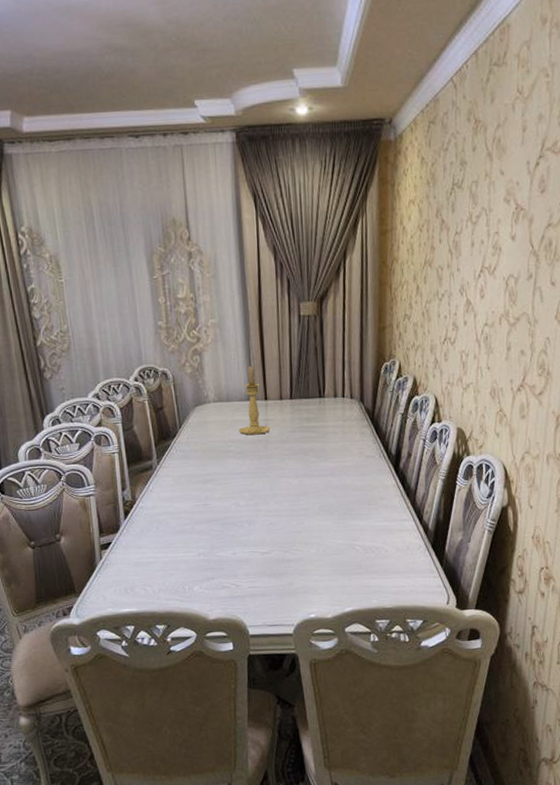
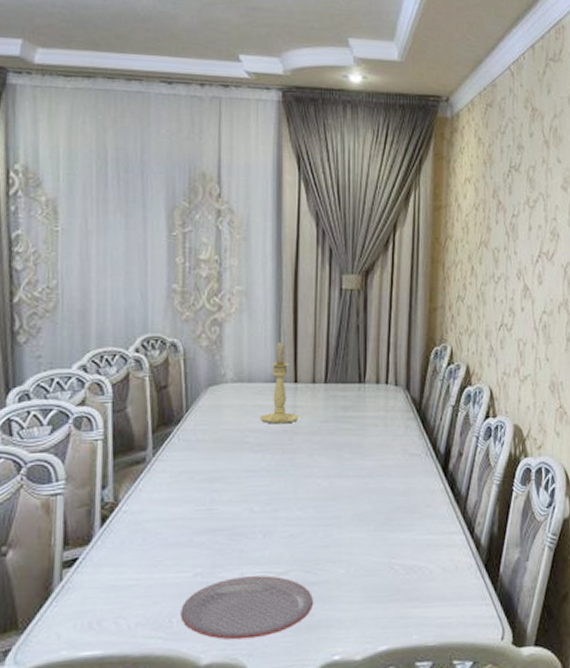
plate: none [190,554,292,602] -> present [180,575,314,640]

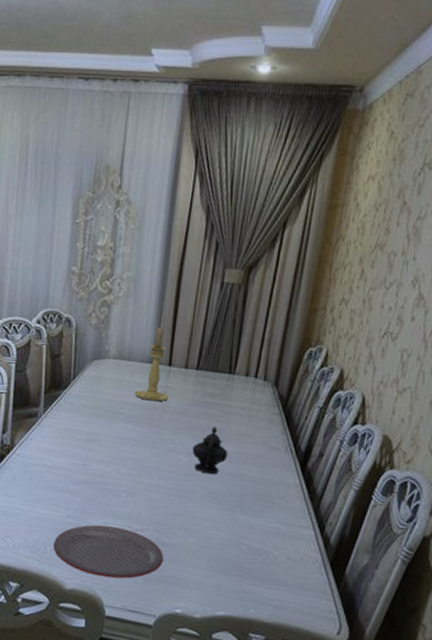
teapot: none [331,441,369,495] -> present [192,426,228,475]

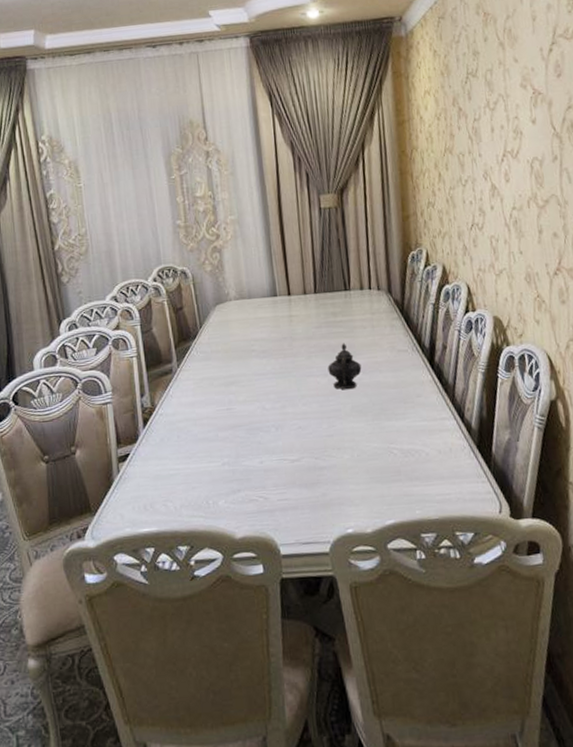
plate: present [53,525,164,579] -> none [215,462,326,517]
candle holder: present [134,327,170,402] -> none [261,261,296,333]

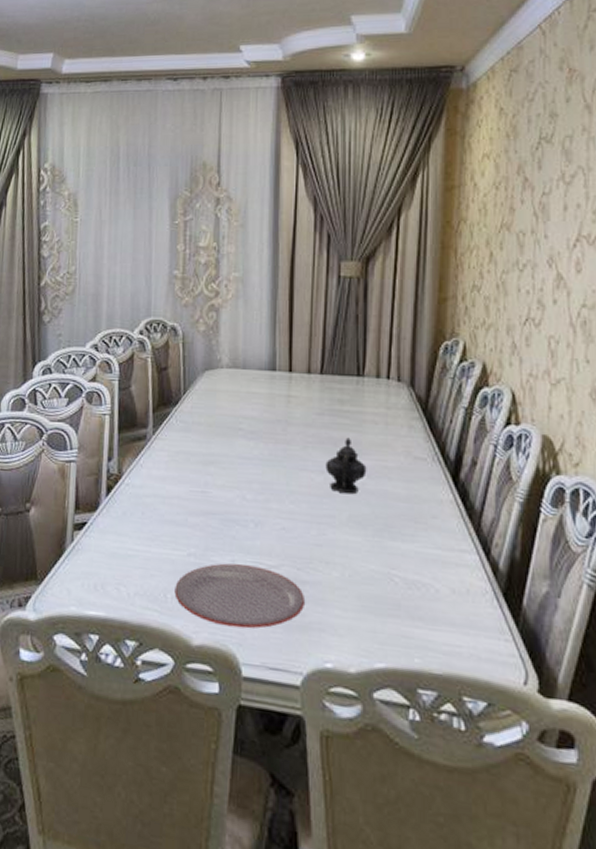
plate: none [215,462,326,517] -> present [174,563,306,629]

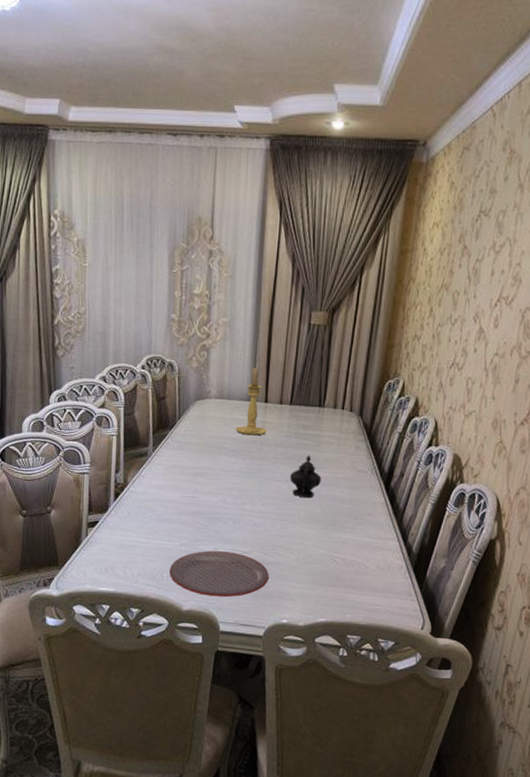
candle holder: none [253,329,294,414] -> present [235,367,268,436]

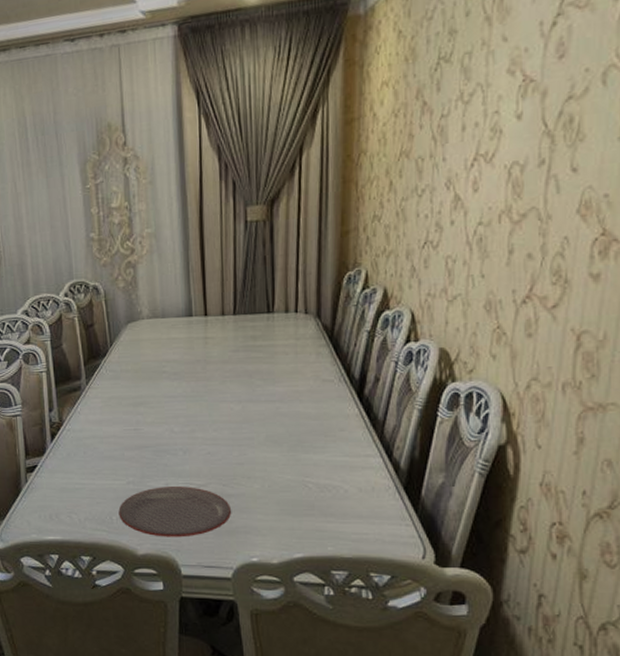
candle holder: present [235,367,268,436] -> none [174,278,211,355]
teapot: present [290,455,322,498] -> none [243,369,280,418]

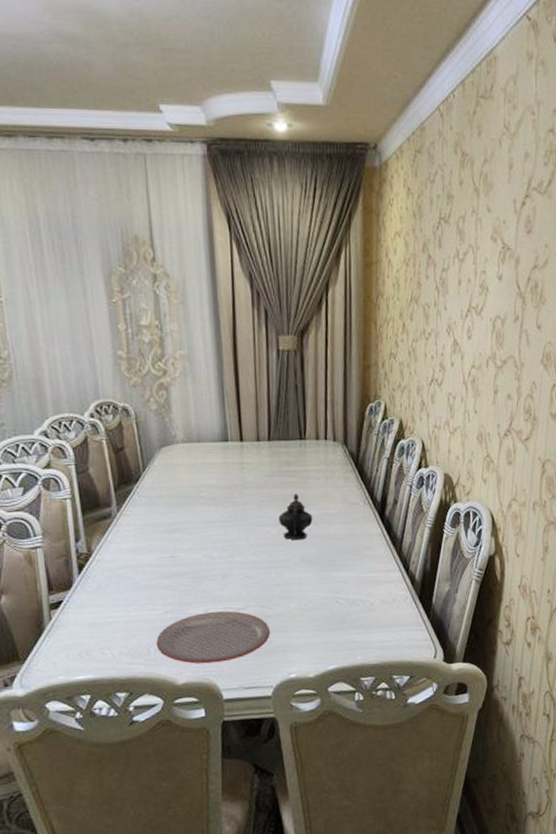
teapot: none [243,369,280,418] -> present [278,493,313,541]

